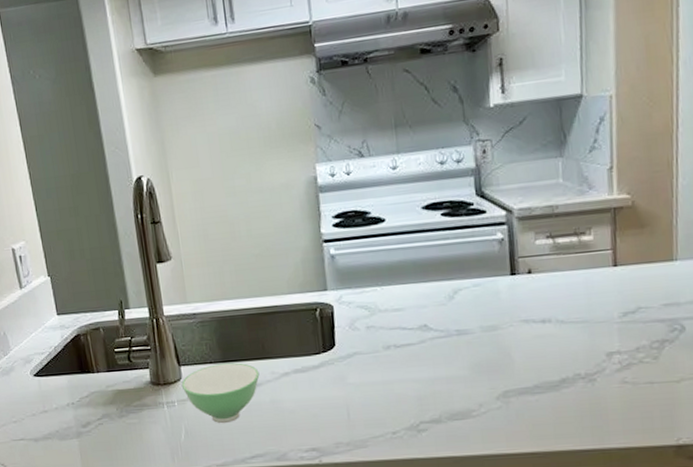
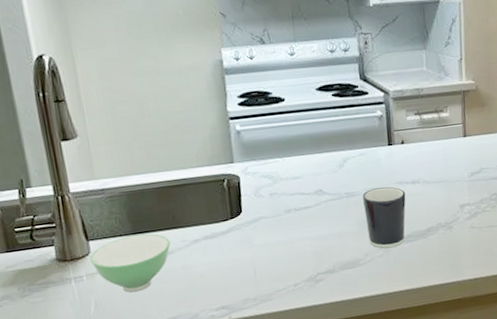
mug: none [477,325,533,400] -> present [363,186,406,249]

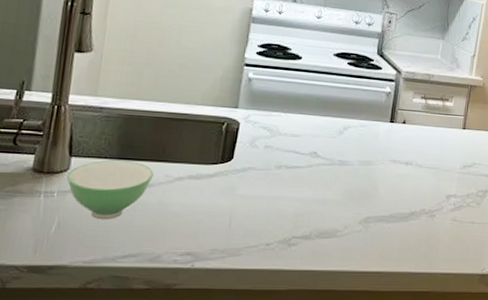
mug: present [363,186,406,249] -> none [351,161,397,225]

